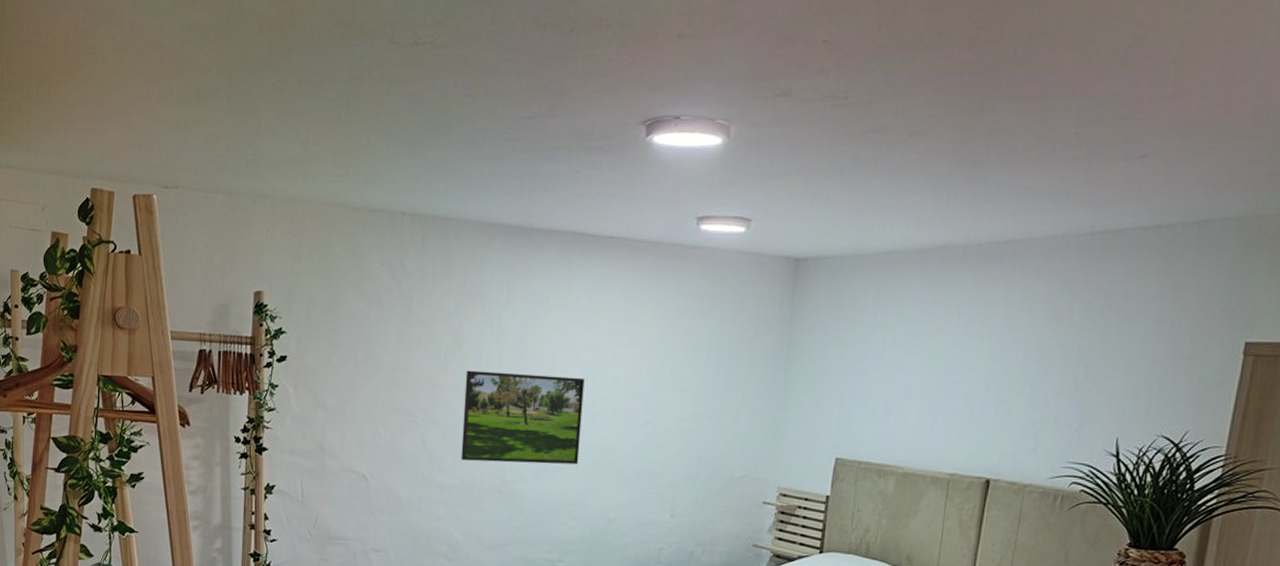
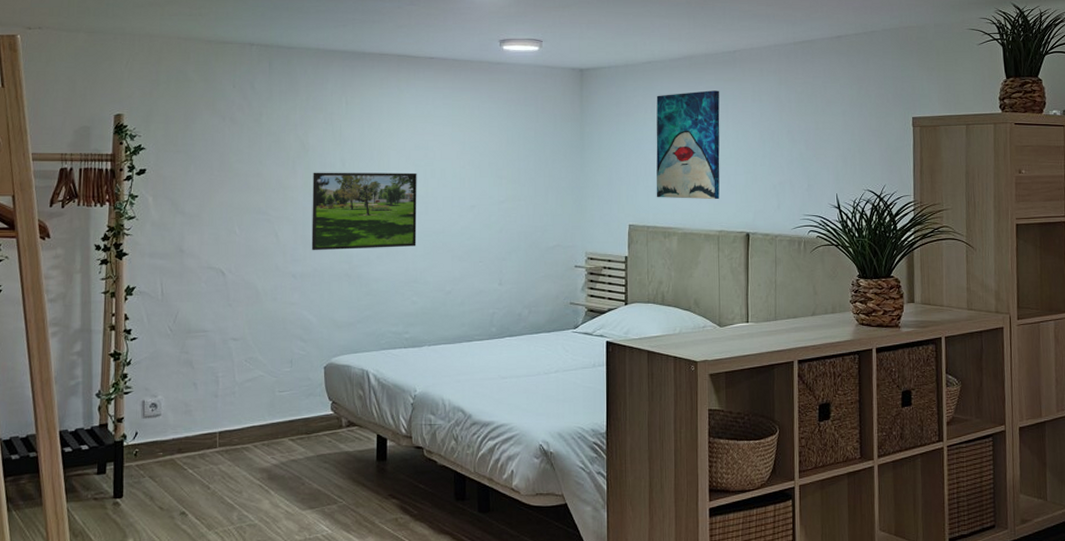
wall art: none [874,293,976,435] -> present [656,90,720,200]

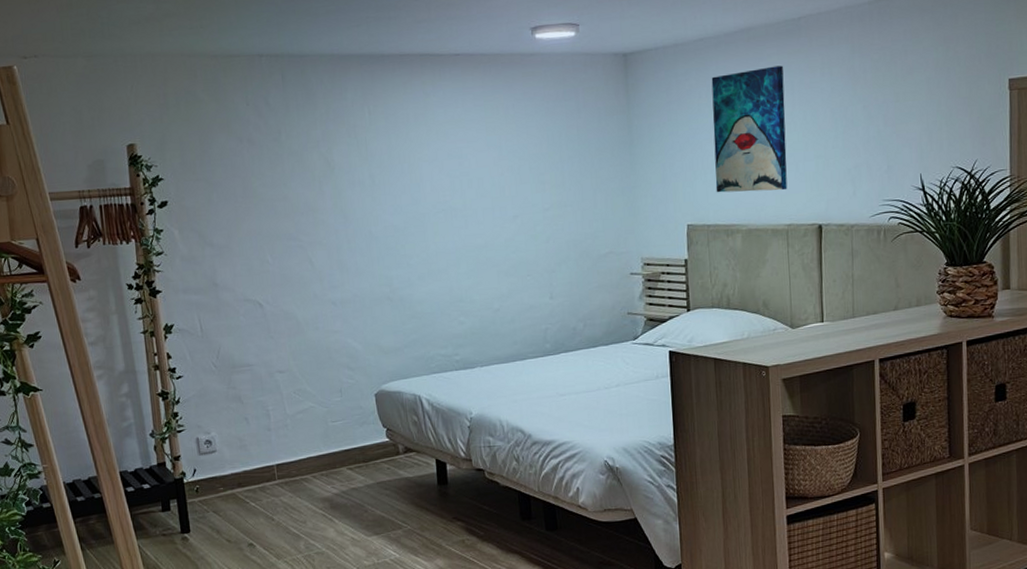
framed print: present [311,172,417,251] -> none [341,184,459,276]

